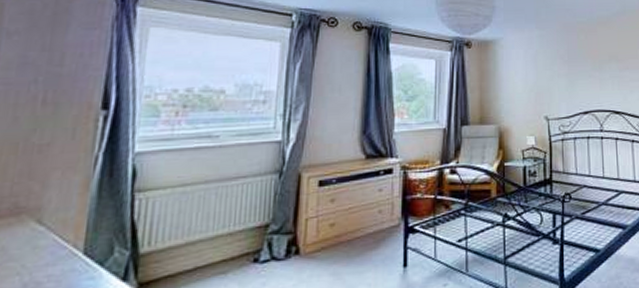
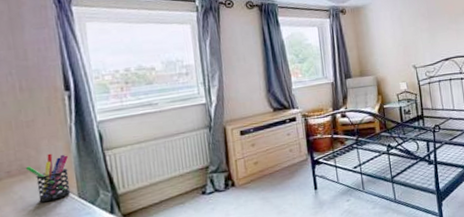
pen holder: none [20,190,85,258] -> present [25,153,71,203]

